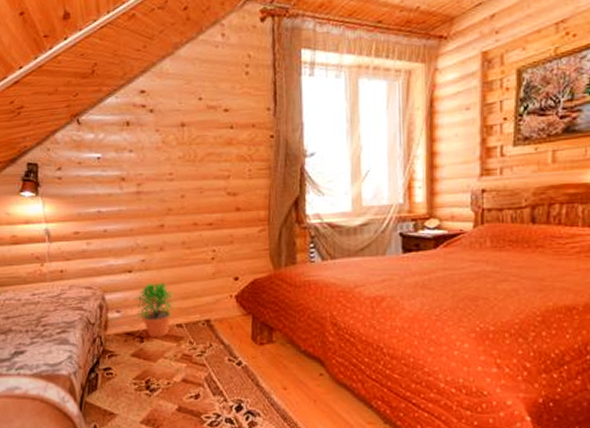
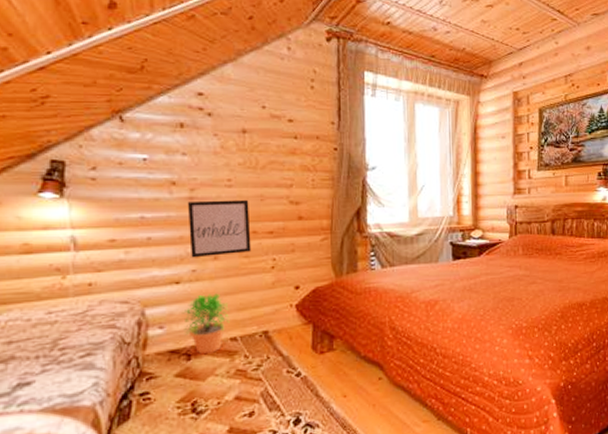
wall art: none [135,192,193,249] -> present [187,199,252,258]

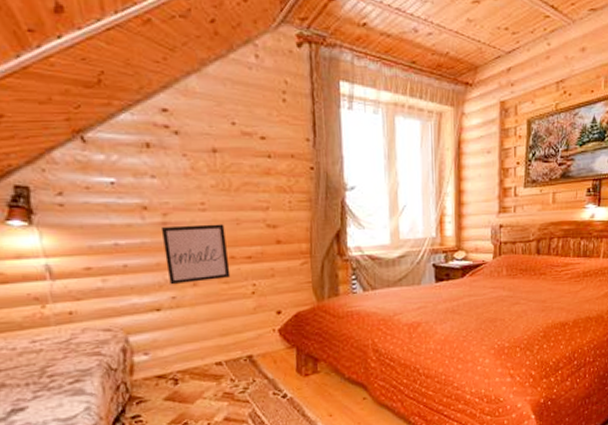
potted plant: present [182,293,229,354] -> none [165,319,213,378]

